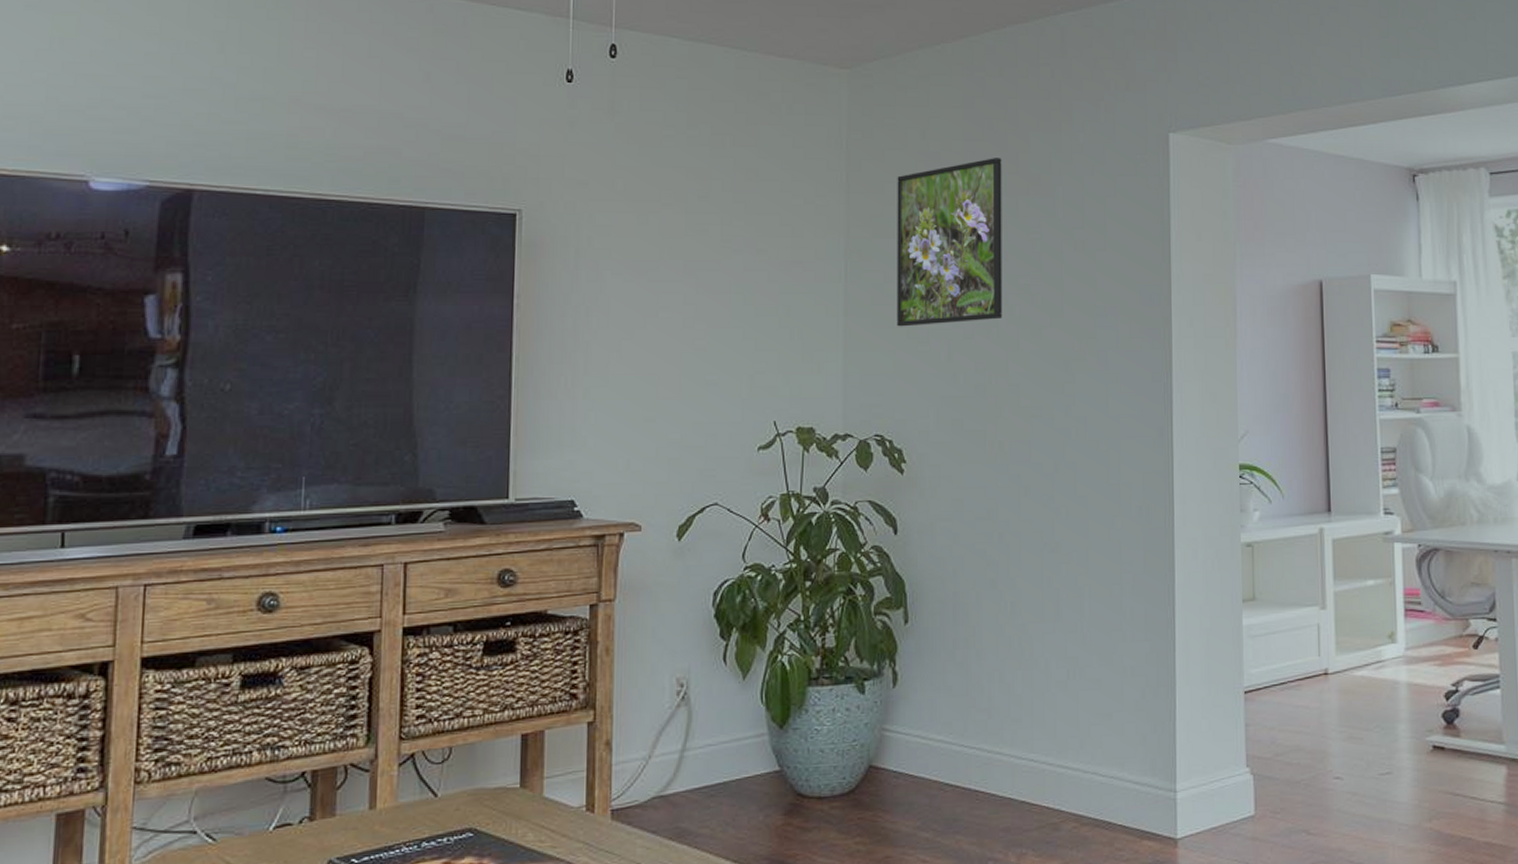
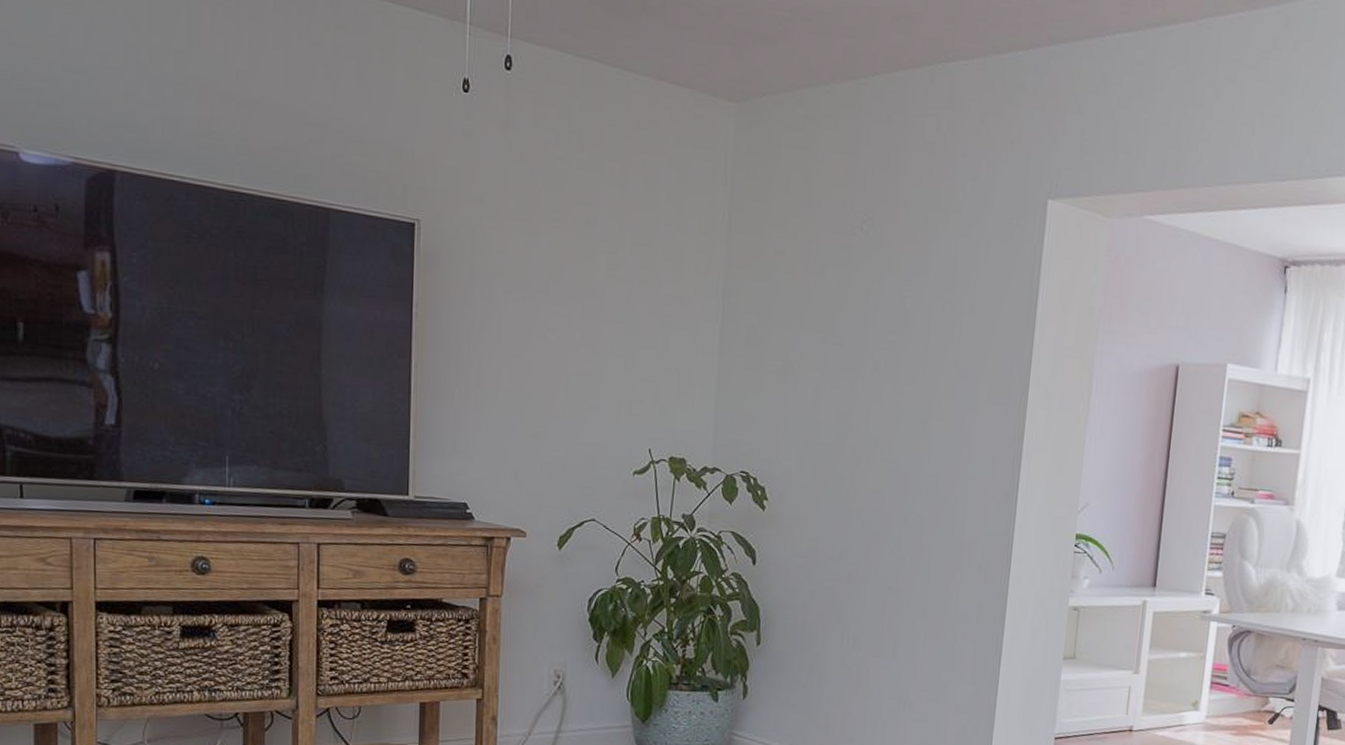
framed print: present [896,158,1003,327] -> none [767,209,881,373]

